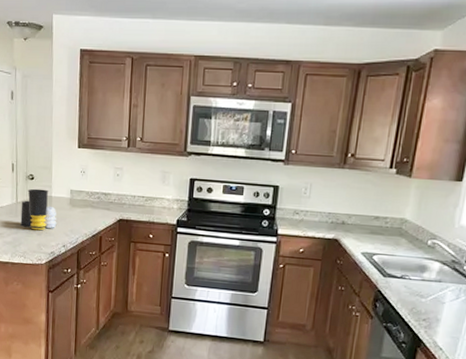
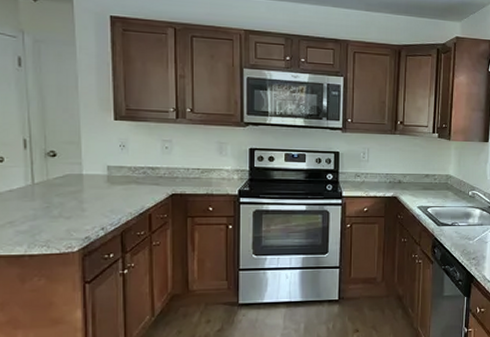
water filter: present [20,188,57,231] -> none [39,166,91,214]

